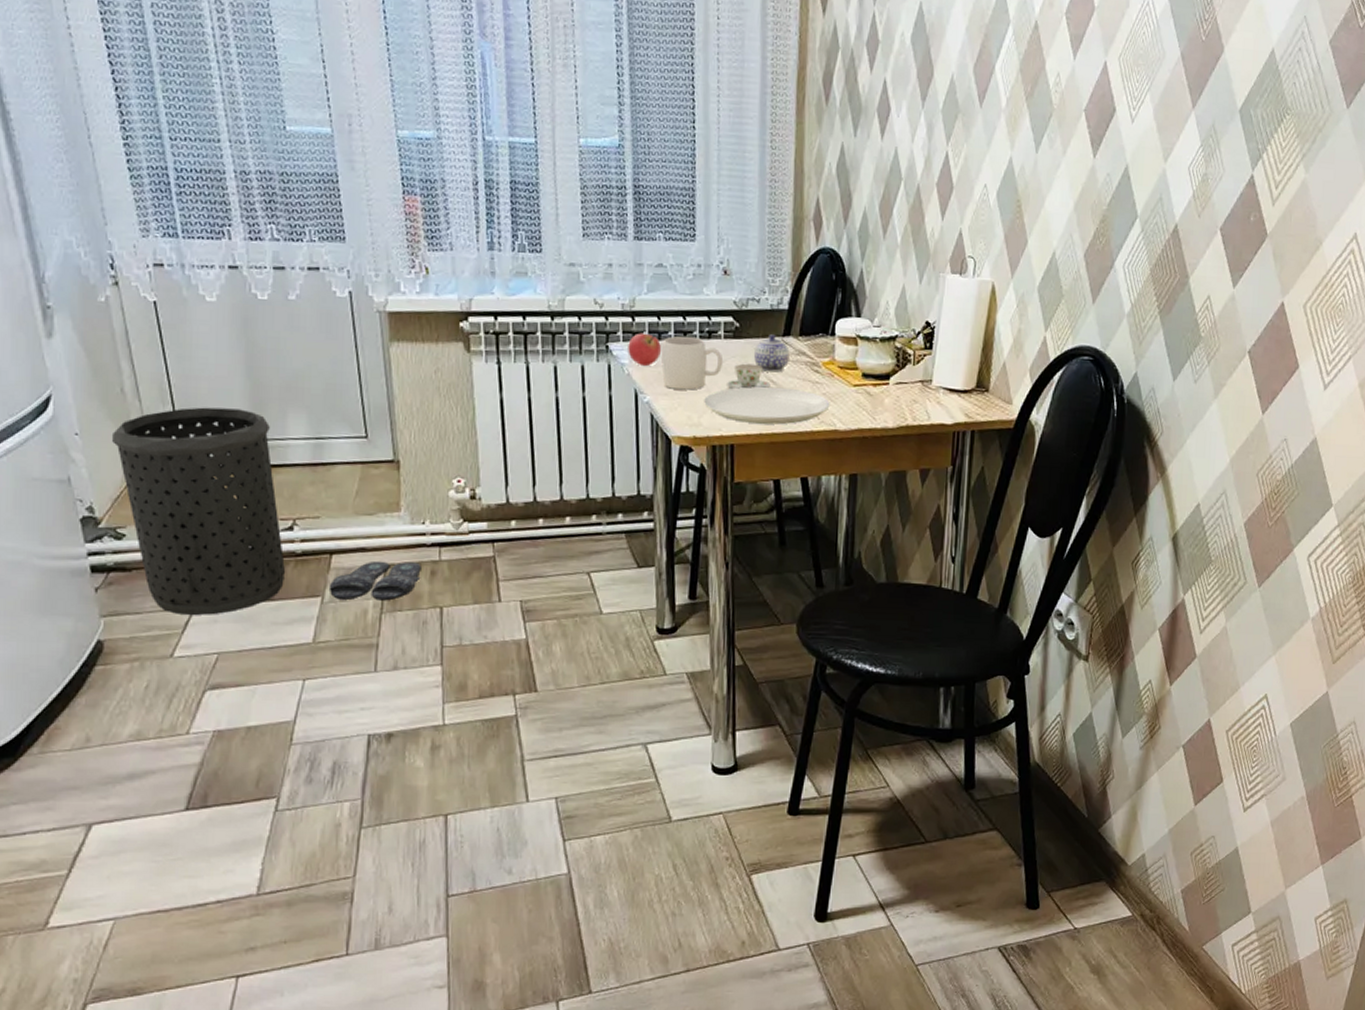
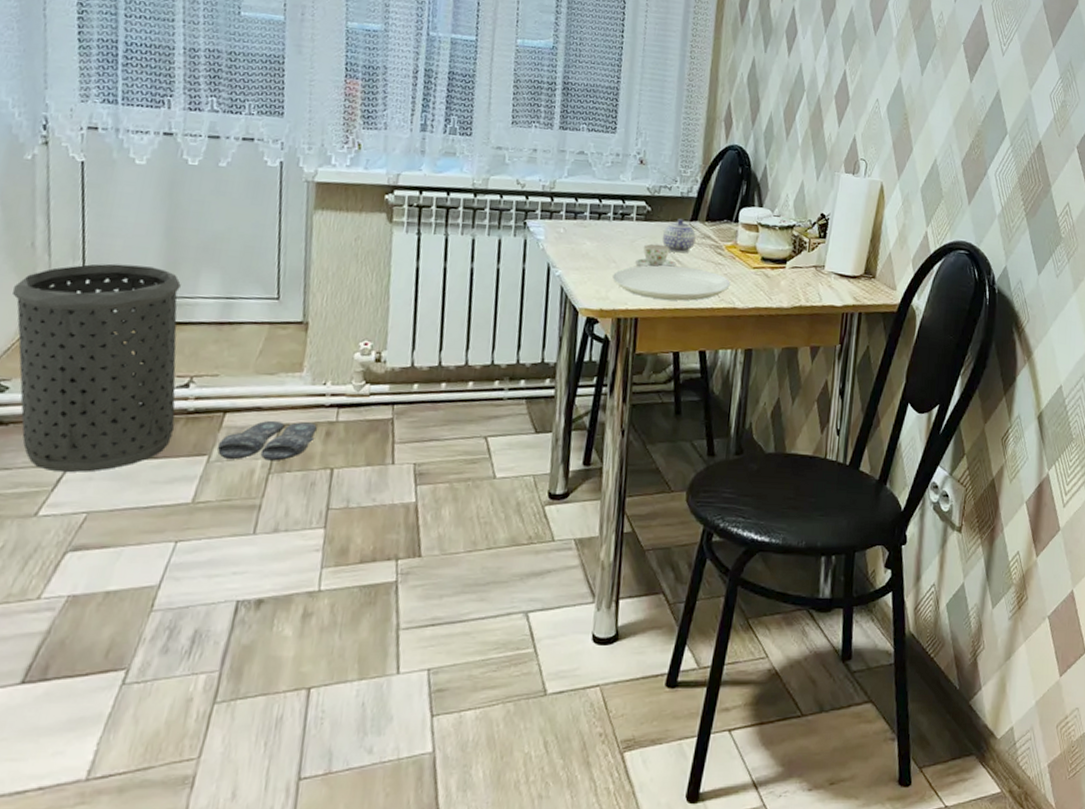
fruit: present [628,333,662,367] -> none [544,212,577,243]
mug: present [661,336,724,390] -> none [575,216,634,266]

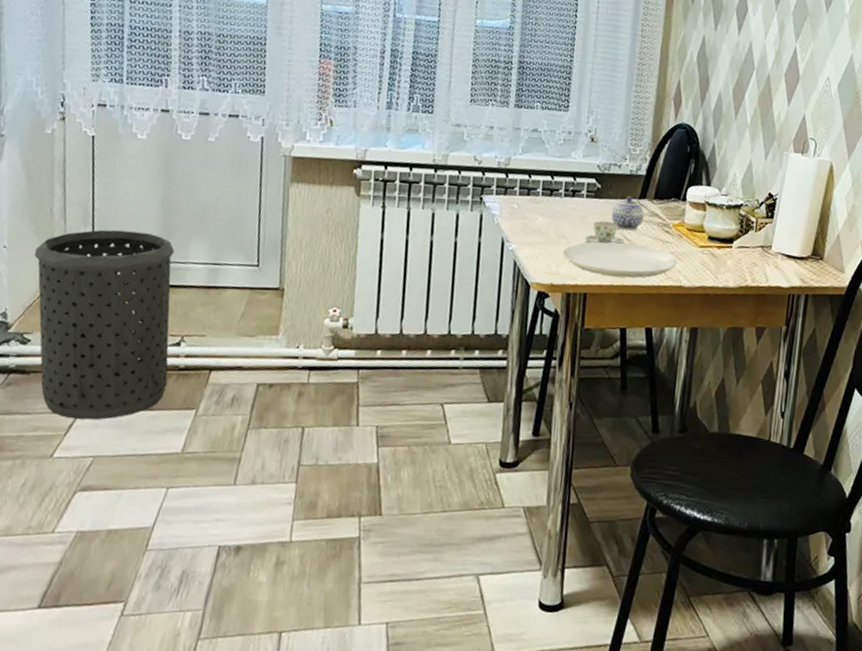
slippers: present [218,420,317,461] -> none [204,379,291,418]

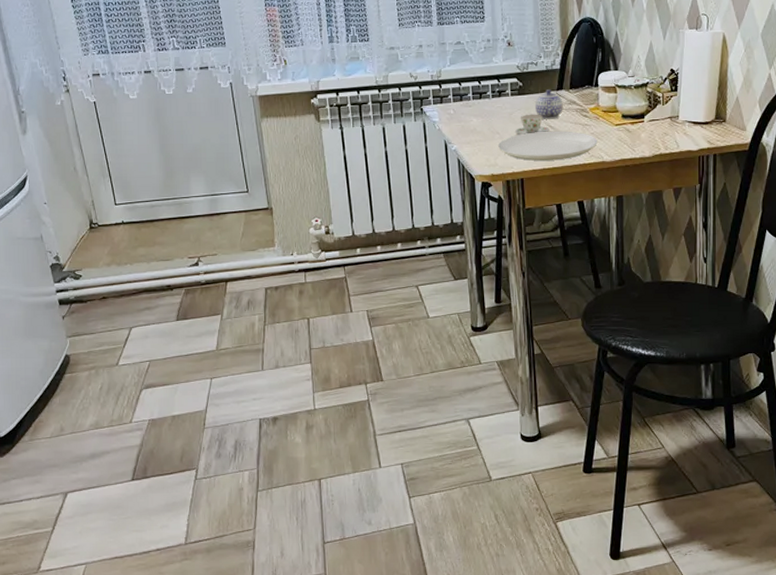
laundry basket: present [34,229,175,420] -> none [69,177,194,333]

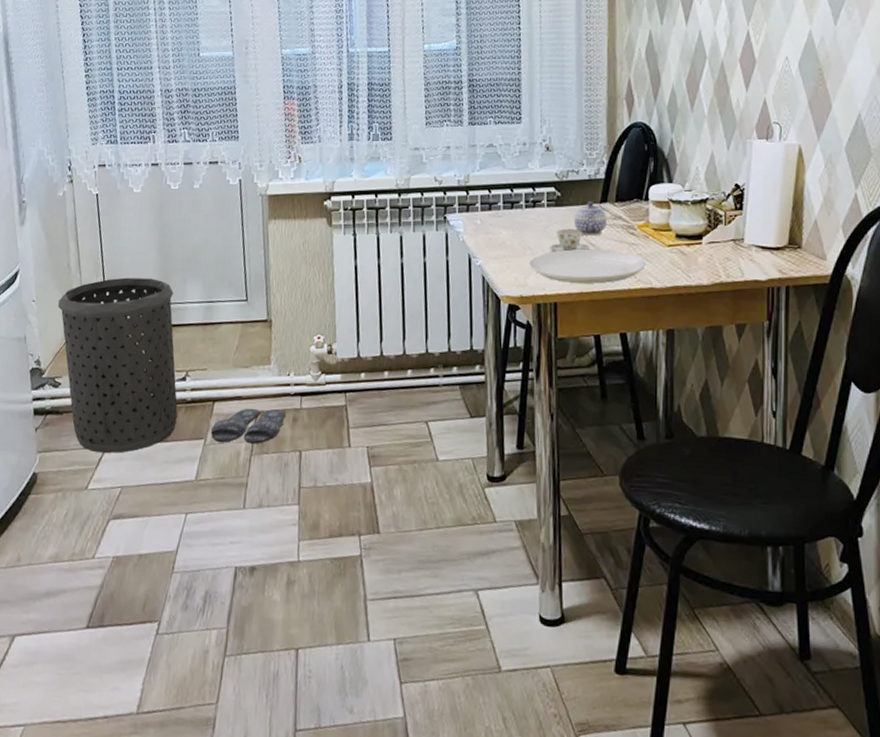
laundry basket: none [69,177,194,333] -> present [57,277,178,453]
slippers: none [227,285,292,316] -> present [211,408,285,444]

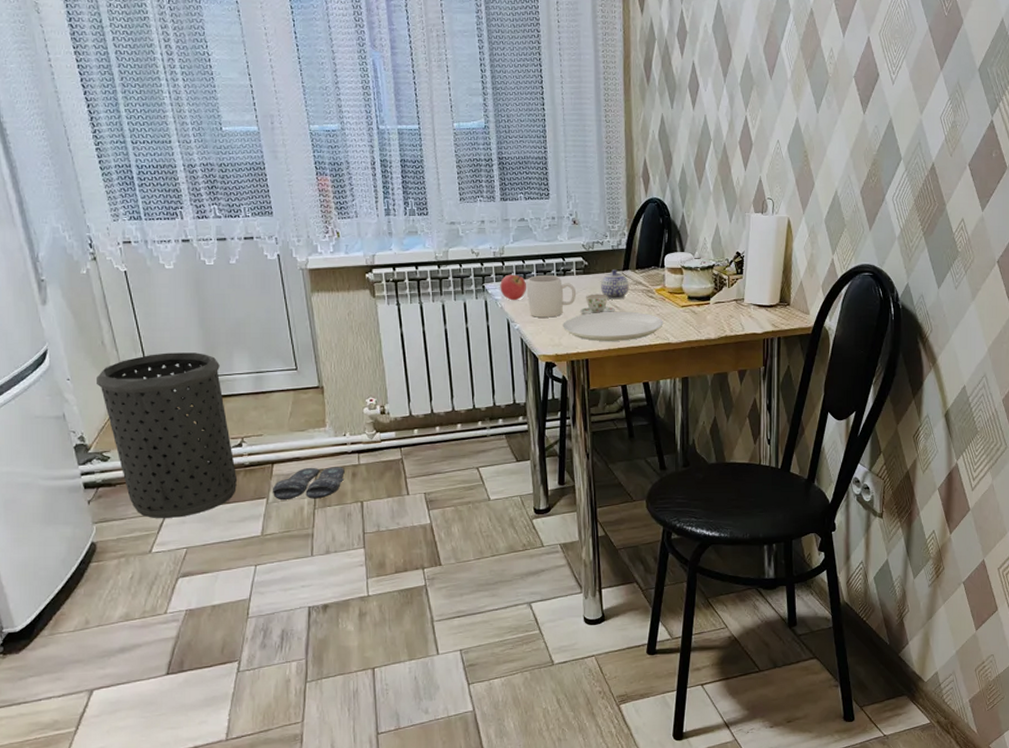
fruit: none [463,204,492,234] -> present [500,274,527,301]
mug: none [492,206,547,254] -> present [527,274,577,318]

